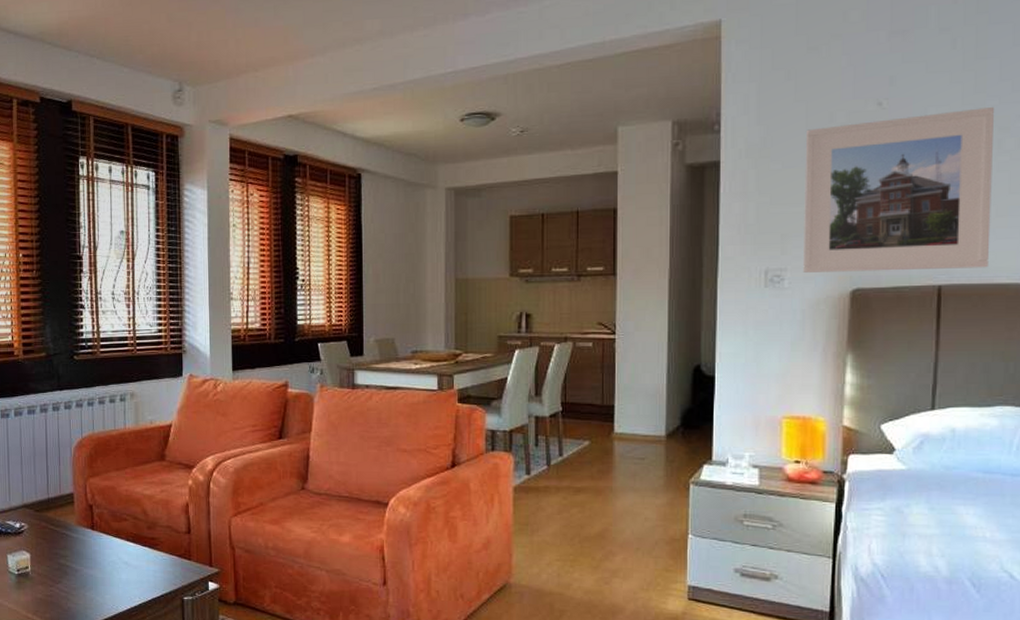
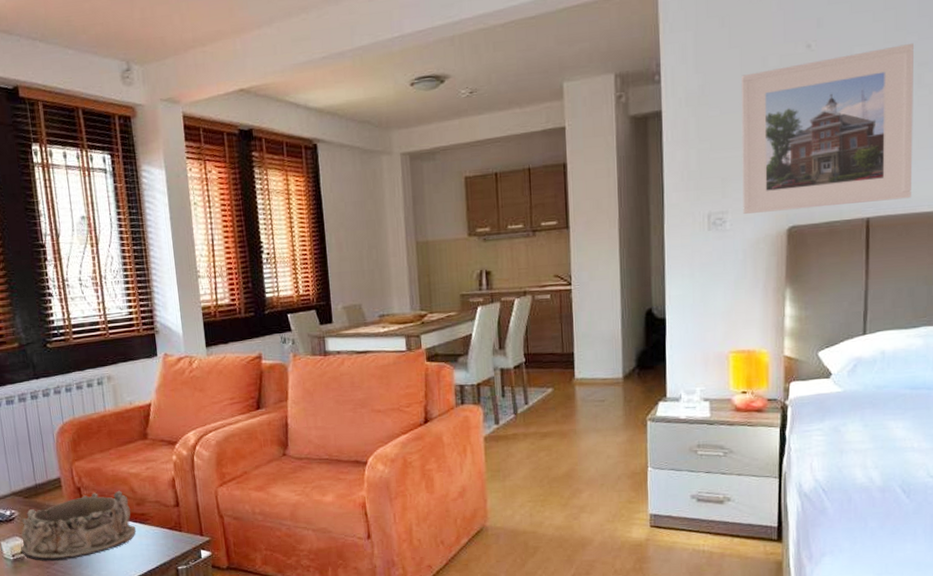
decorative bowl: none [26,511,144,580] -> present [20,490,136,561]

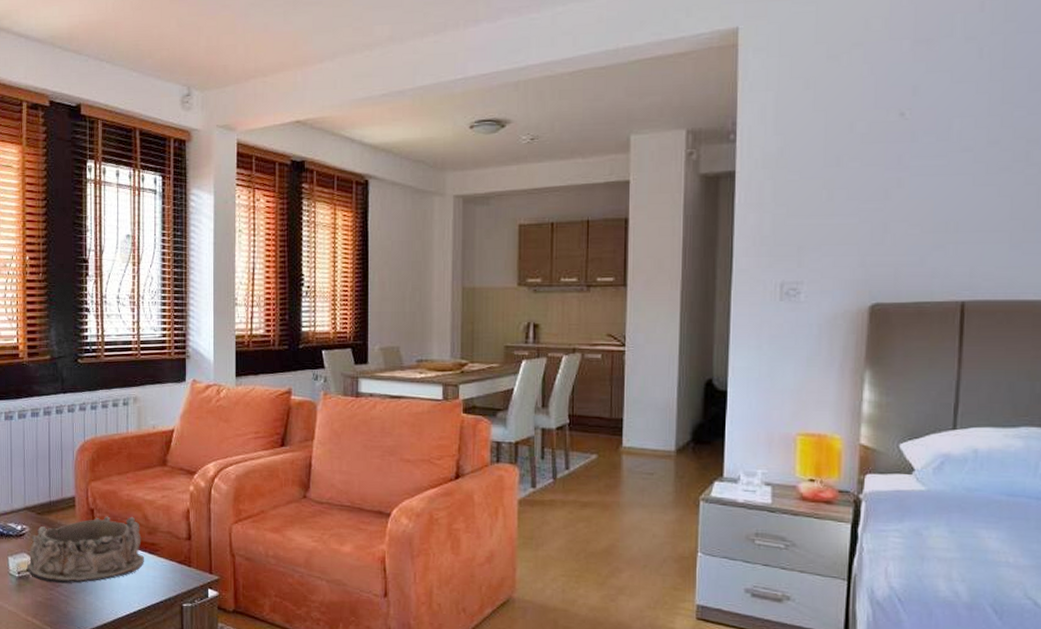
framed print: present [740,44,913,214] -> none [820,119,1022,286]

